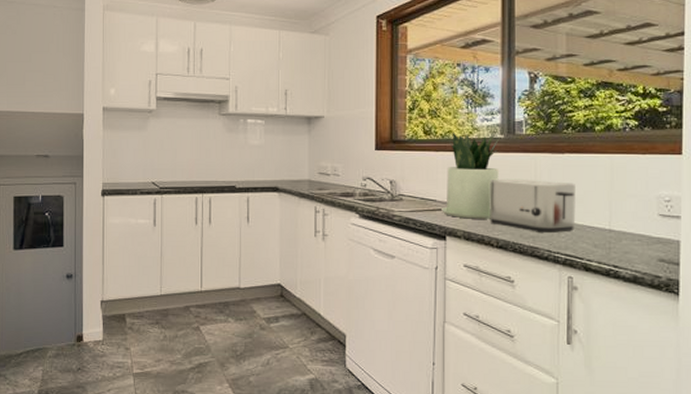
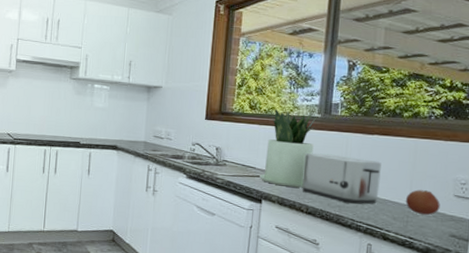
fruit: none [605,211,644,240] -> present [405,190,440,216]

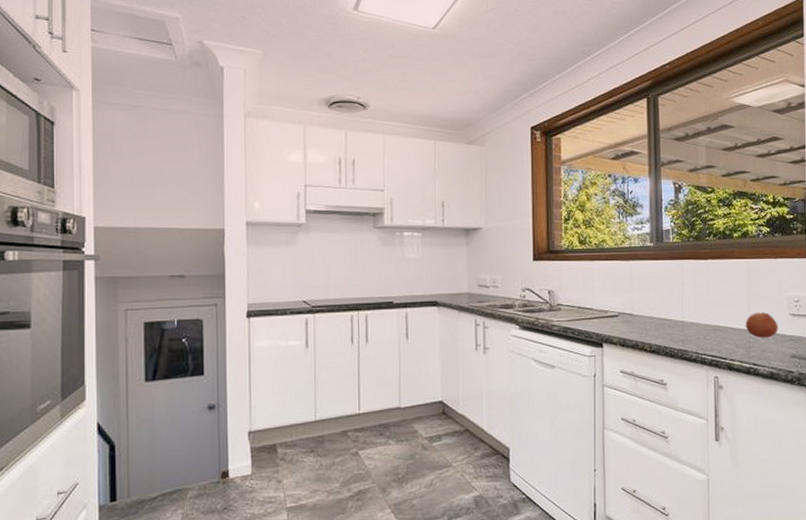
planter: present [259,109,317,188] -> none [597,241,650,326]
toaster: present [302,152,382,205] -> none [641,285,719,337]

